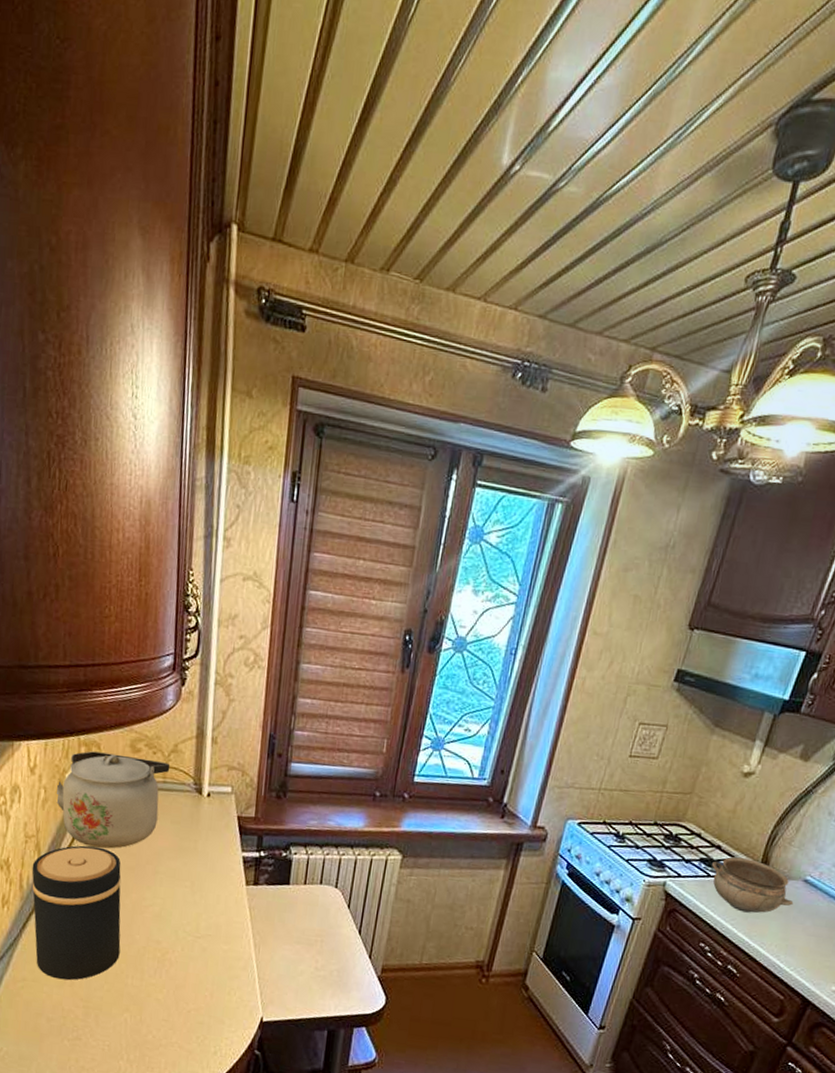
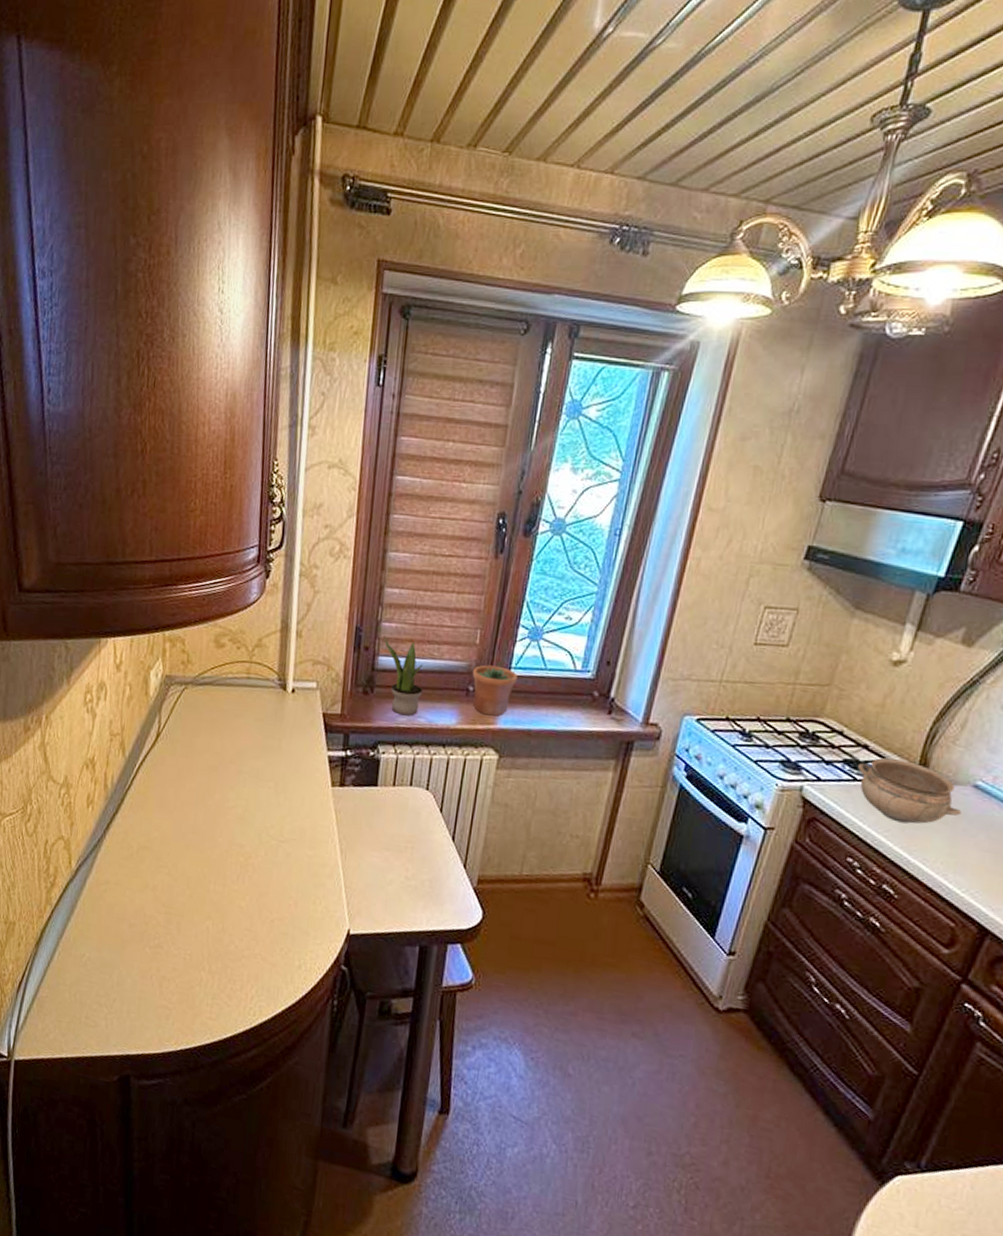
cylinder: present [32,845,122,980] -> none [116,744,205,884]
kettle: present [55,751,171,849] -> none [140,647,255,747]
potted plant: none [296,743,333,819] -> present [384,636,423,716]
planter: none [379,772,421,820] -> present [472,665,518,716]

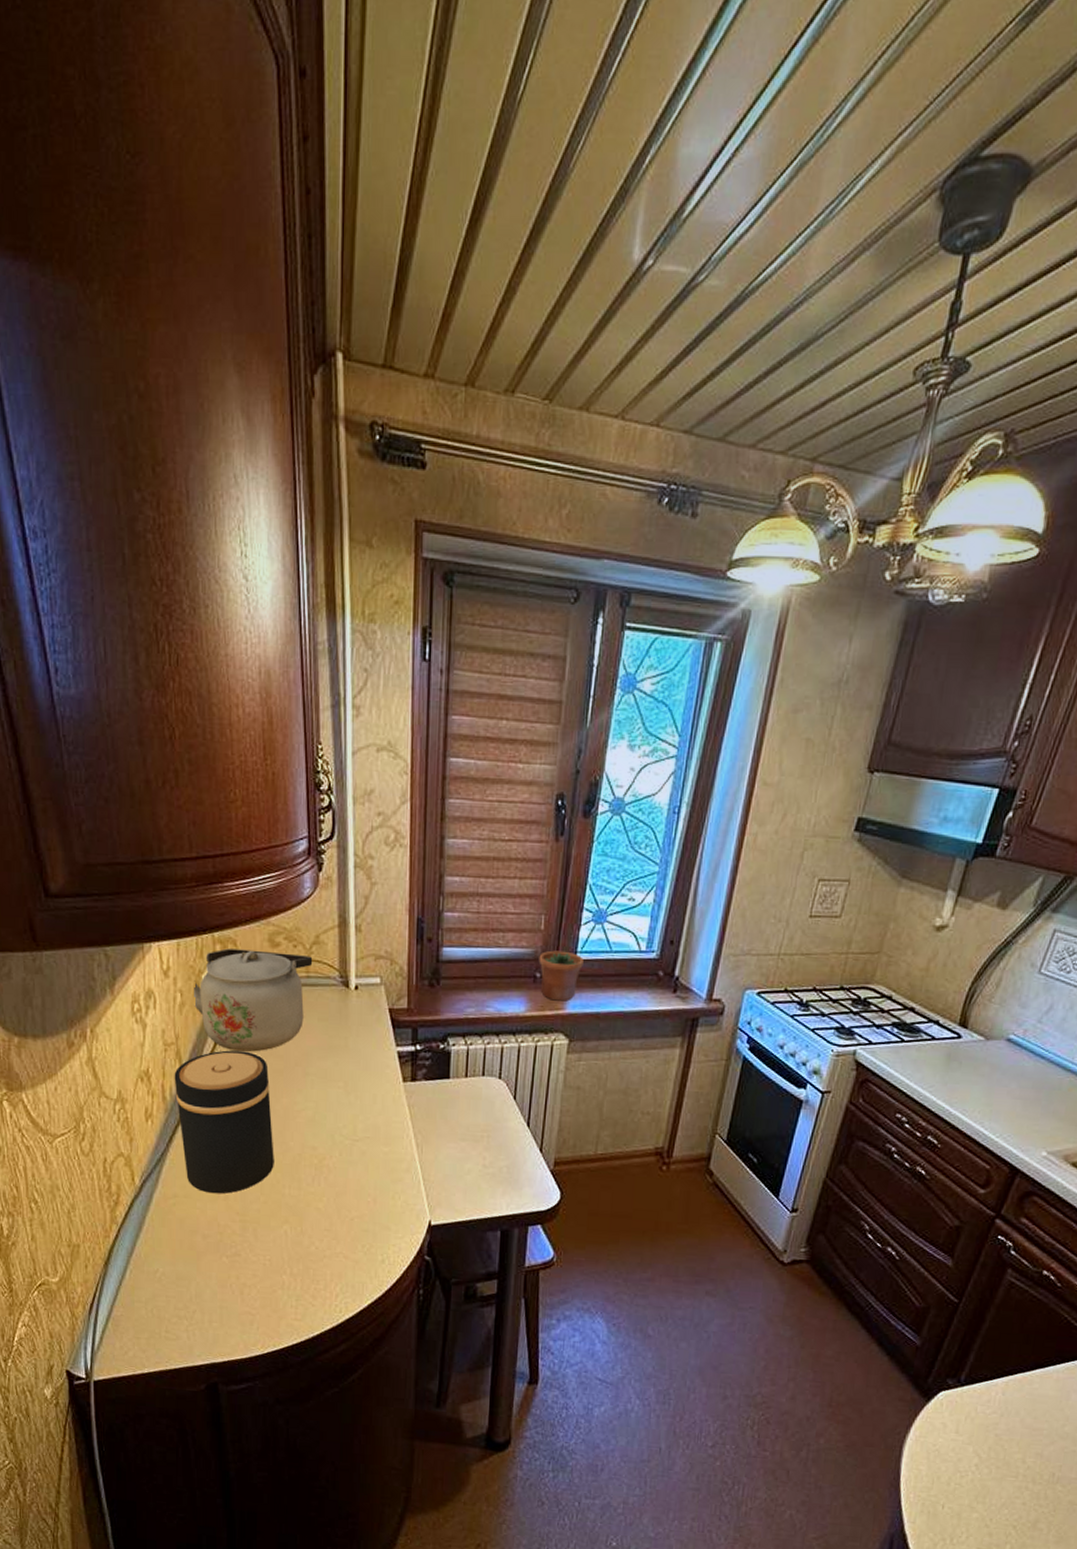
cylinder: none [116,744,205,884] -> present [174,1050,274,1194]
kettle: none [140,647,255,747] -> present [193,948,313,1052]
potted plant: present [384,636,423,716] -> none [447,926,490,1006]
cooking pot: present [858,757,962,824] -> none [905,1019,997,1079]

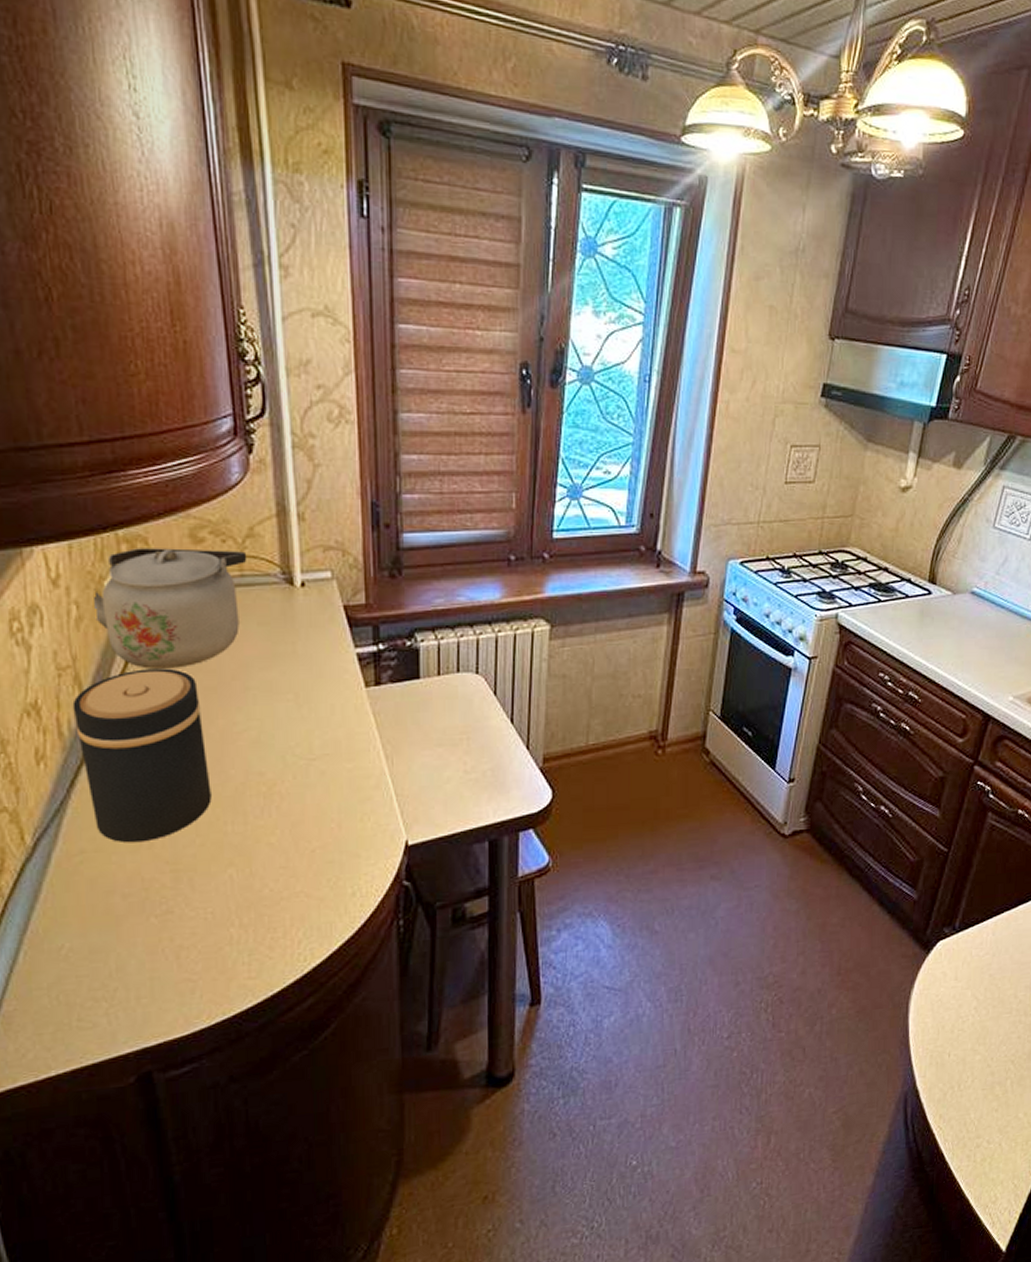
planter: present [538,950,584,1001] -> none [512,530,561,584]

